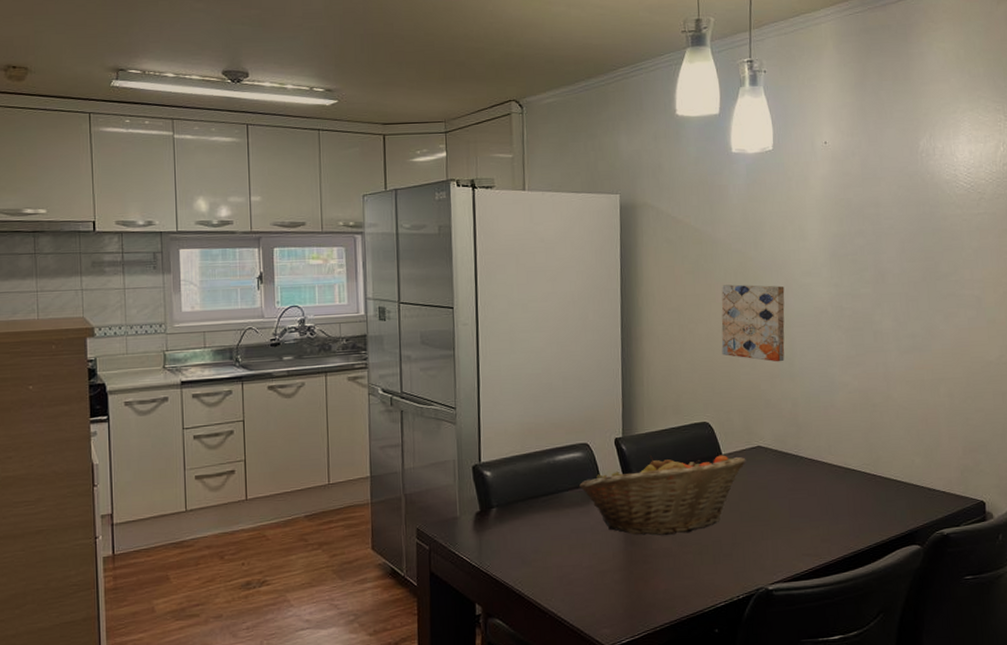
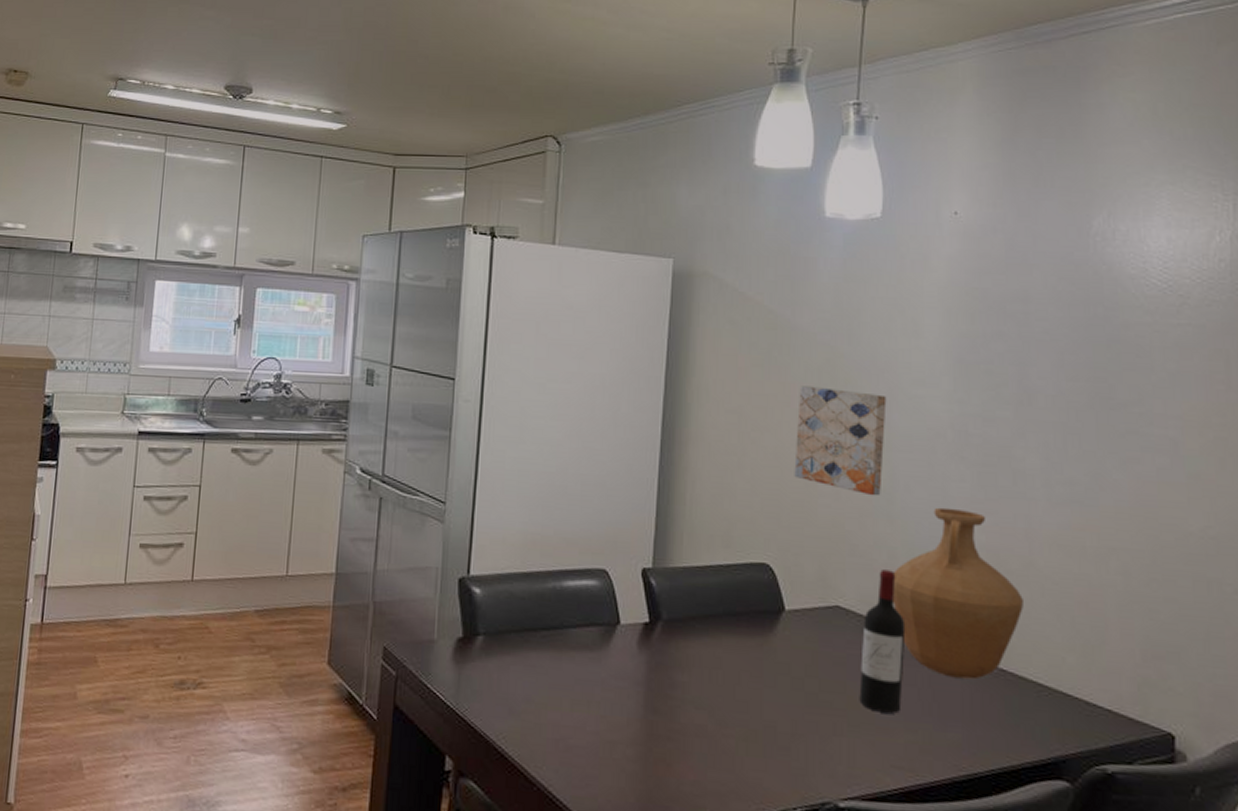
fruit basket: present [579,454,746,535] -> none [591,596,818,710]
wine bottle: none [777,415,808,518] -> present [859,569,906,714]
vase: none [796,364,885,486] -> present [893,507,1023,680]

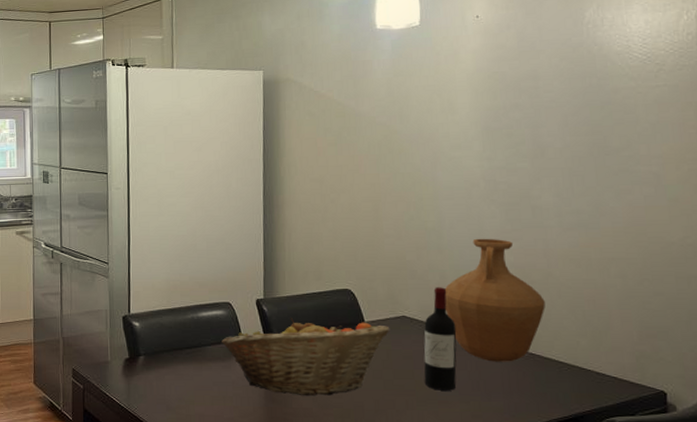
fruit basket: none [591,596,818,710] -> present [221,317,390,396]
wall art: present [794,386,887,496] -> none [364,156,432,234]

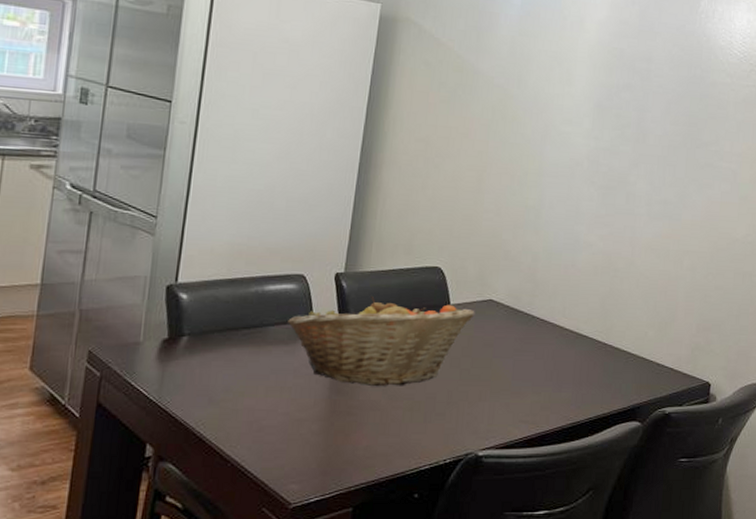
wine bottle: present [424,287,457,391] -> none [500,270,540,381]
vase: present [444,238,545,362] -> none [532,221,624,352]

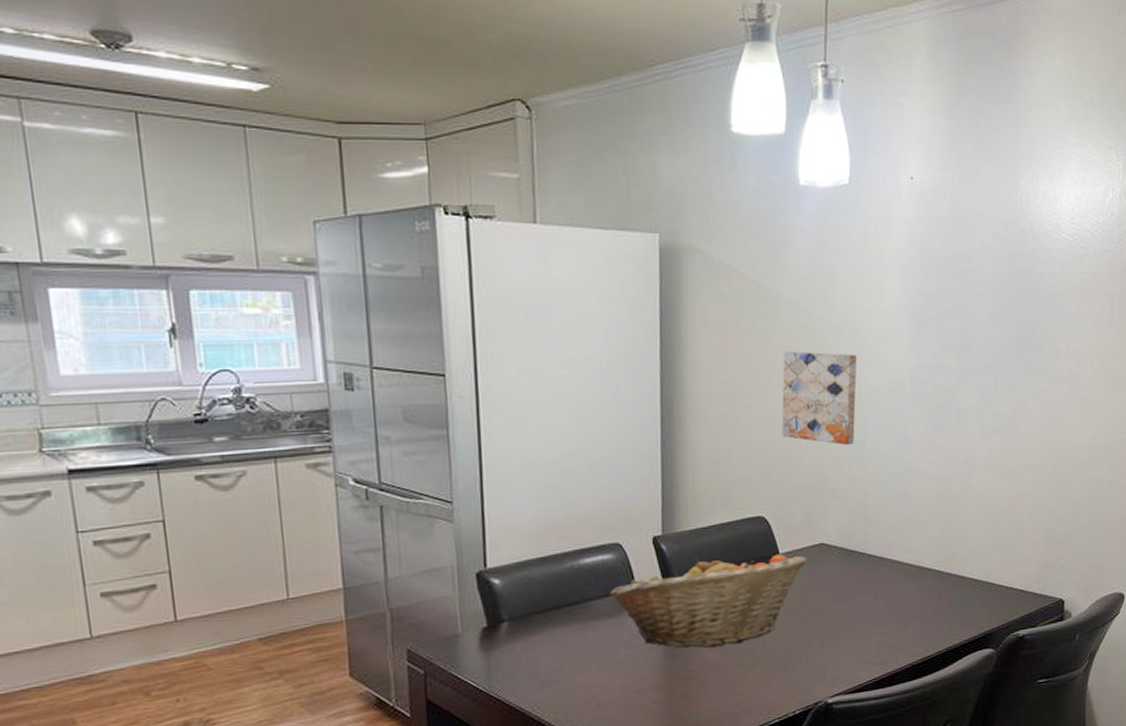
wall art: none [466,120,543,212] -> present [781,351,857,446]

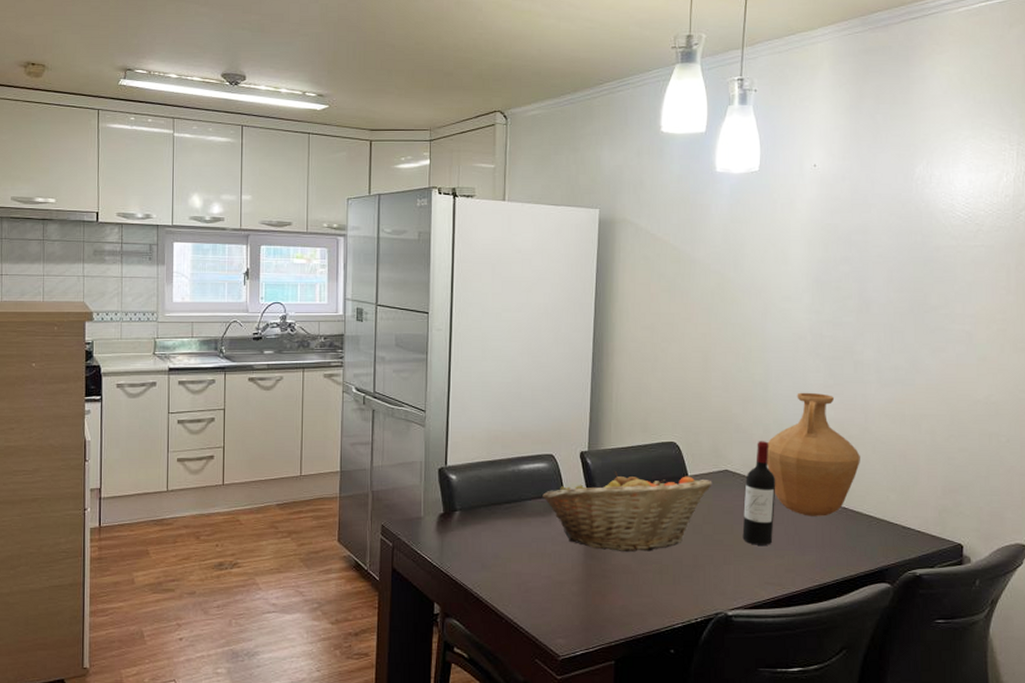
wall art: present [781,351,857,446] -> none [694,305,763,387]
wine bottle: none [841,507,876,624] -> present [742,441,776,545]
vase: none [865,447,963,586] -> present [767,392,860,517]

